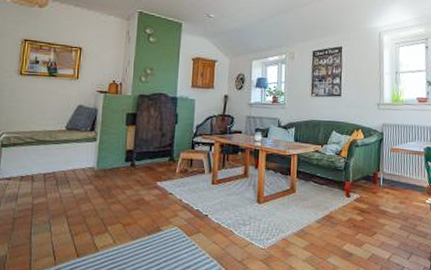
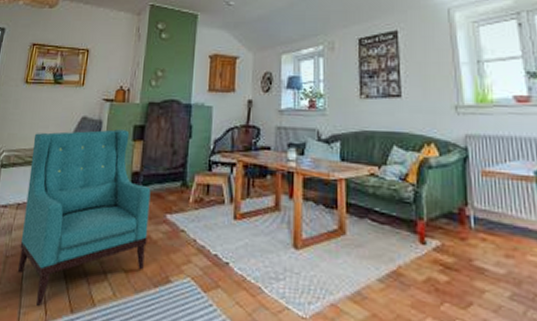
armchair: none [25,116,143,254] -> present [17,129,151,306]

